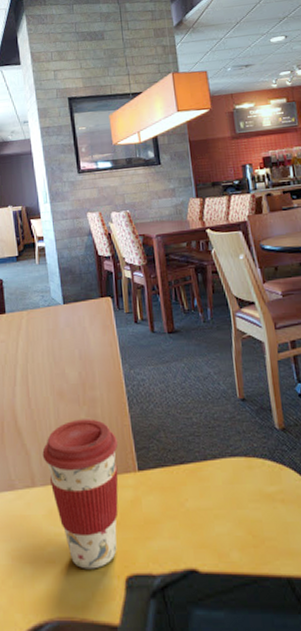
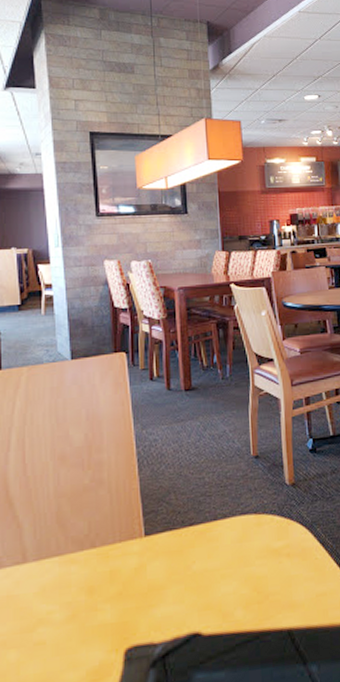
coffee cup: present [42,419,119,569] -> none [37,484,125,647]

